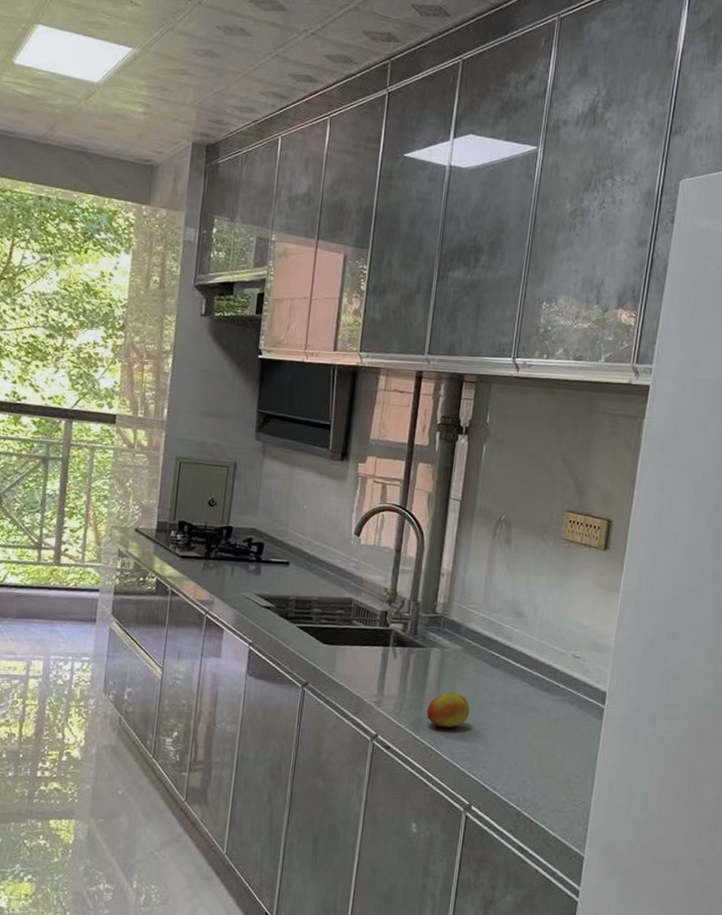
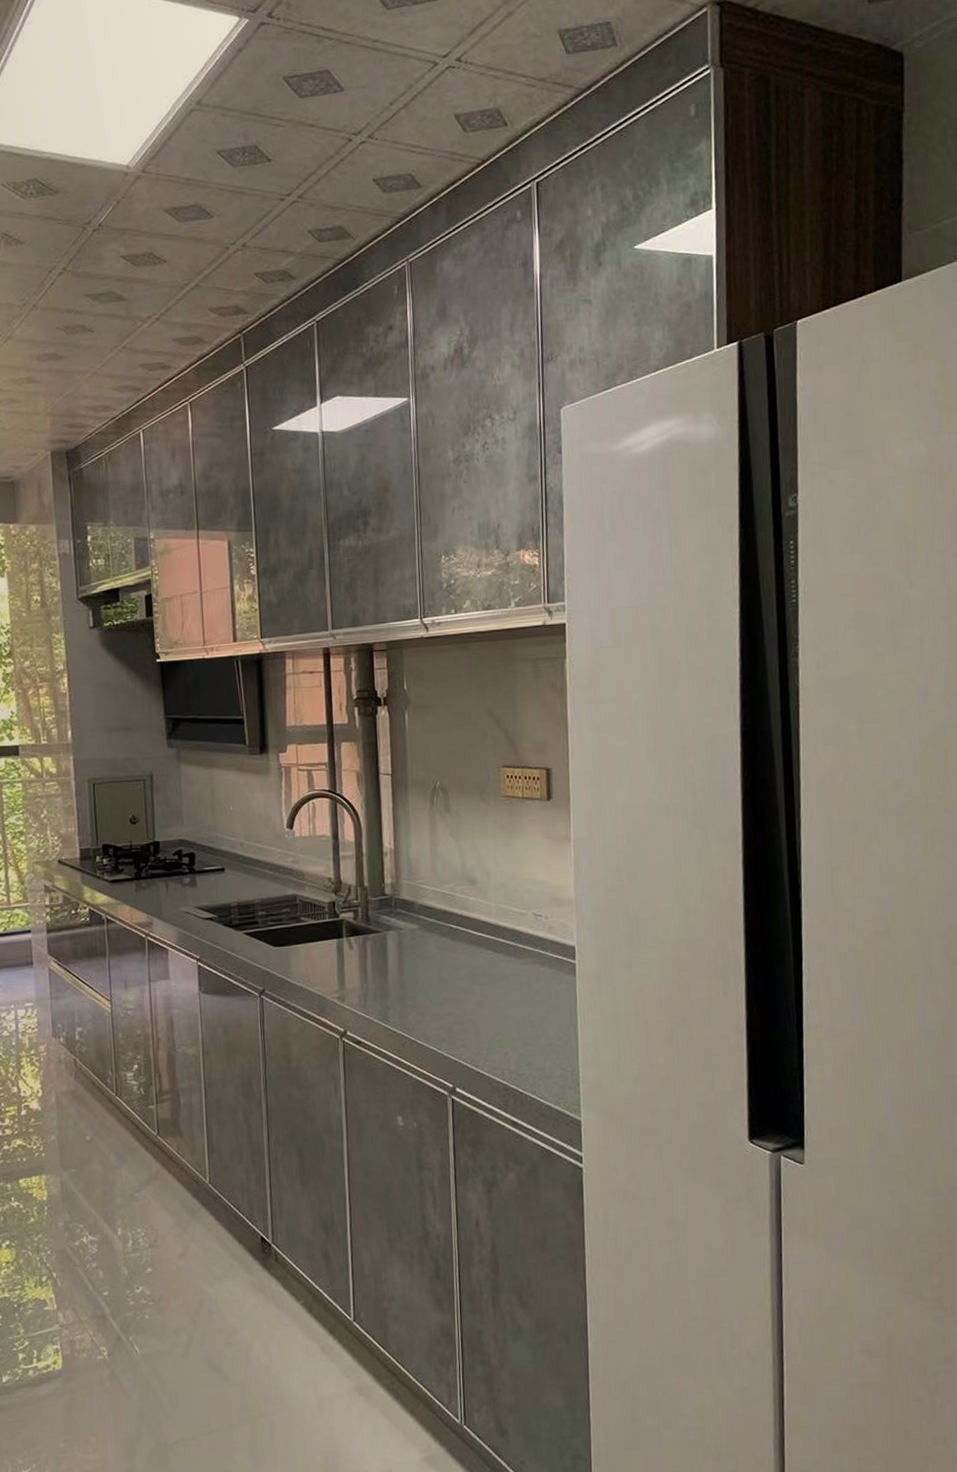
fruit: present [426,691,470,728] -> none [393,973,438,1012]

